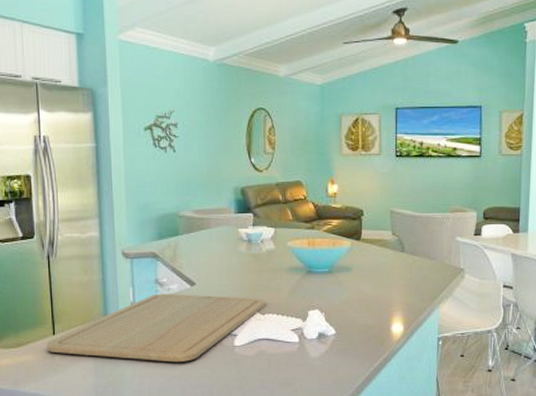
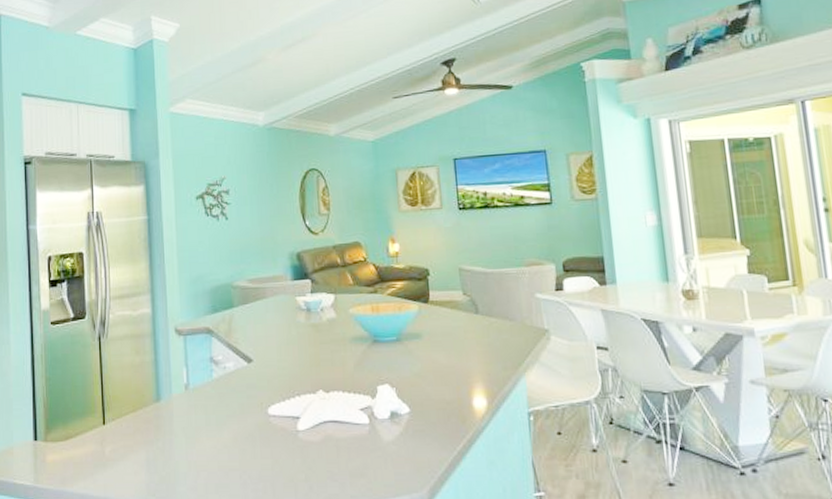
chopping board: present [47,293,266,363] -> none [96,372,330,453]

